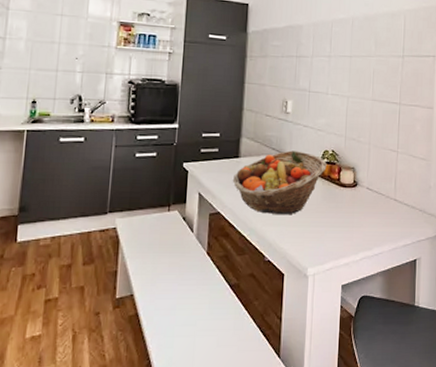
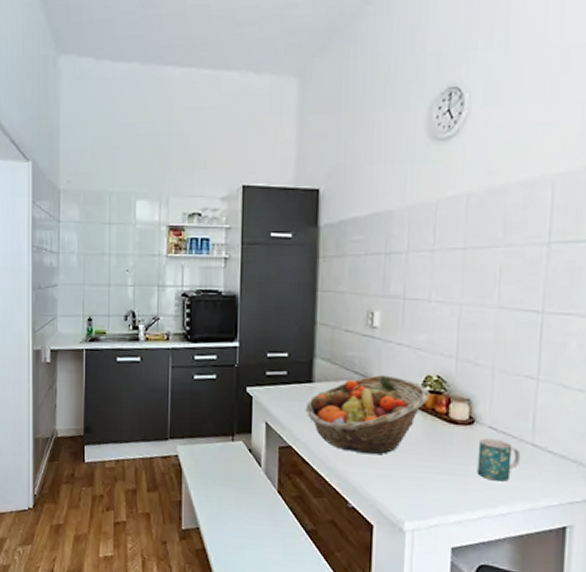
mug: none [359,196,388,229] -> present [477,438,521,482]

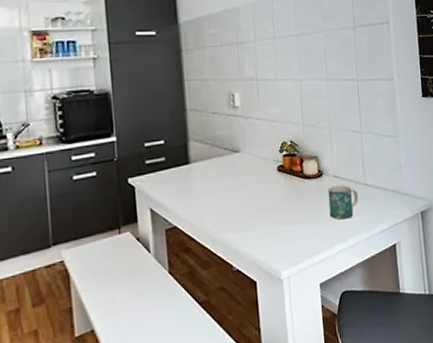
fruit basket: present [305,375,430,456] -> none [185,146,287,220]

